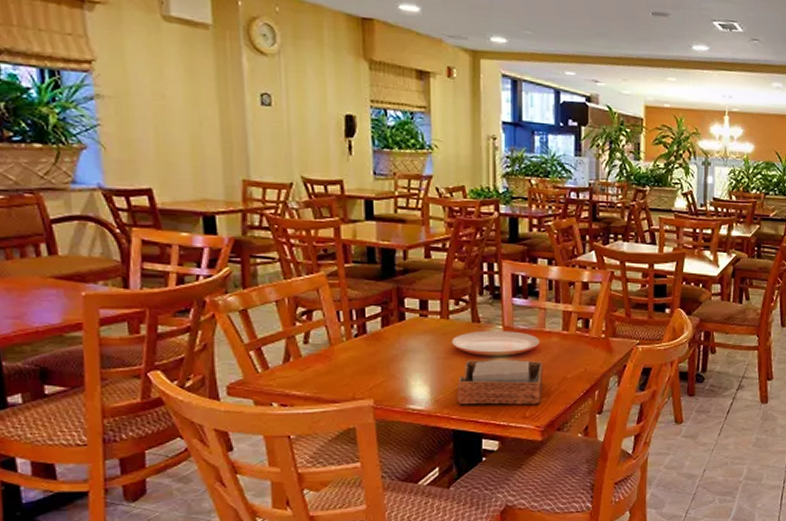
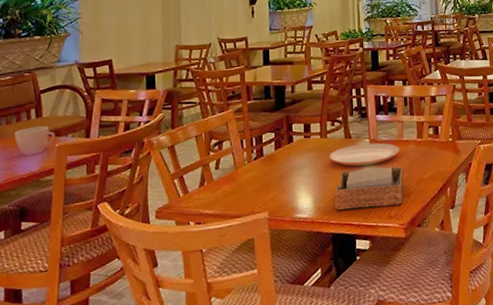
cup: none [20,267,80,303] -> present [14,126,56,156]

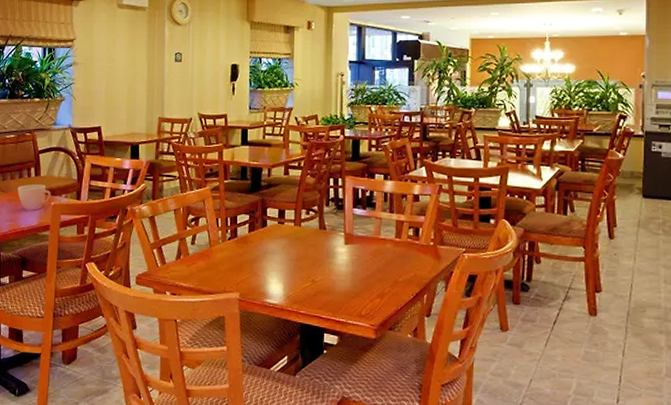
plate: present [329,142,400,167] -> none [302,236,376,260]
napkin holder: present [334,166,404,211] -> none [304,262,378,305]

